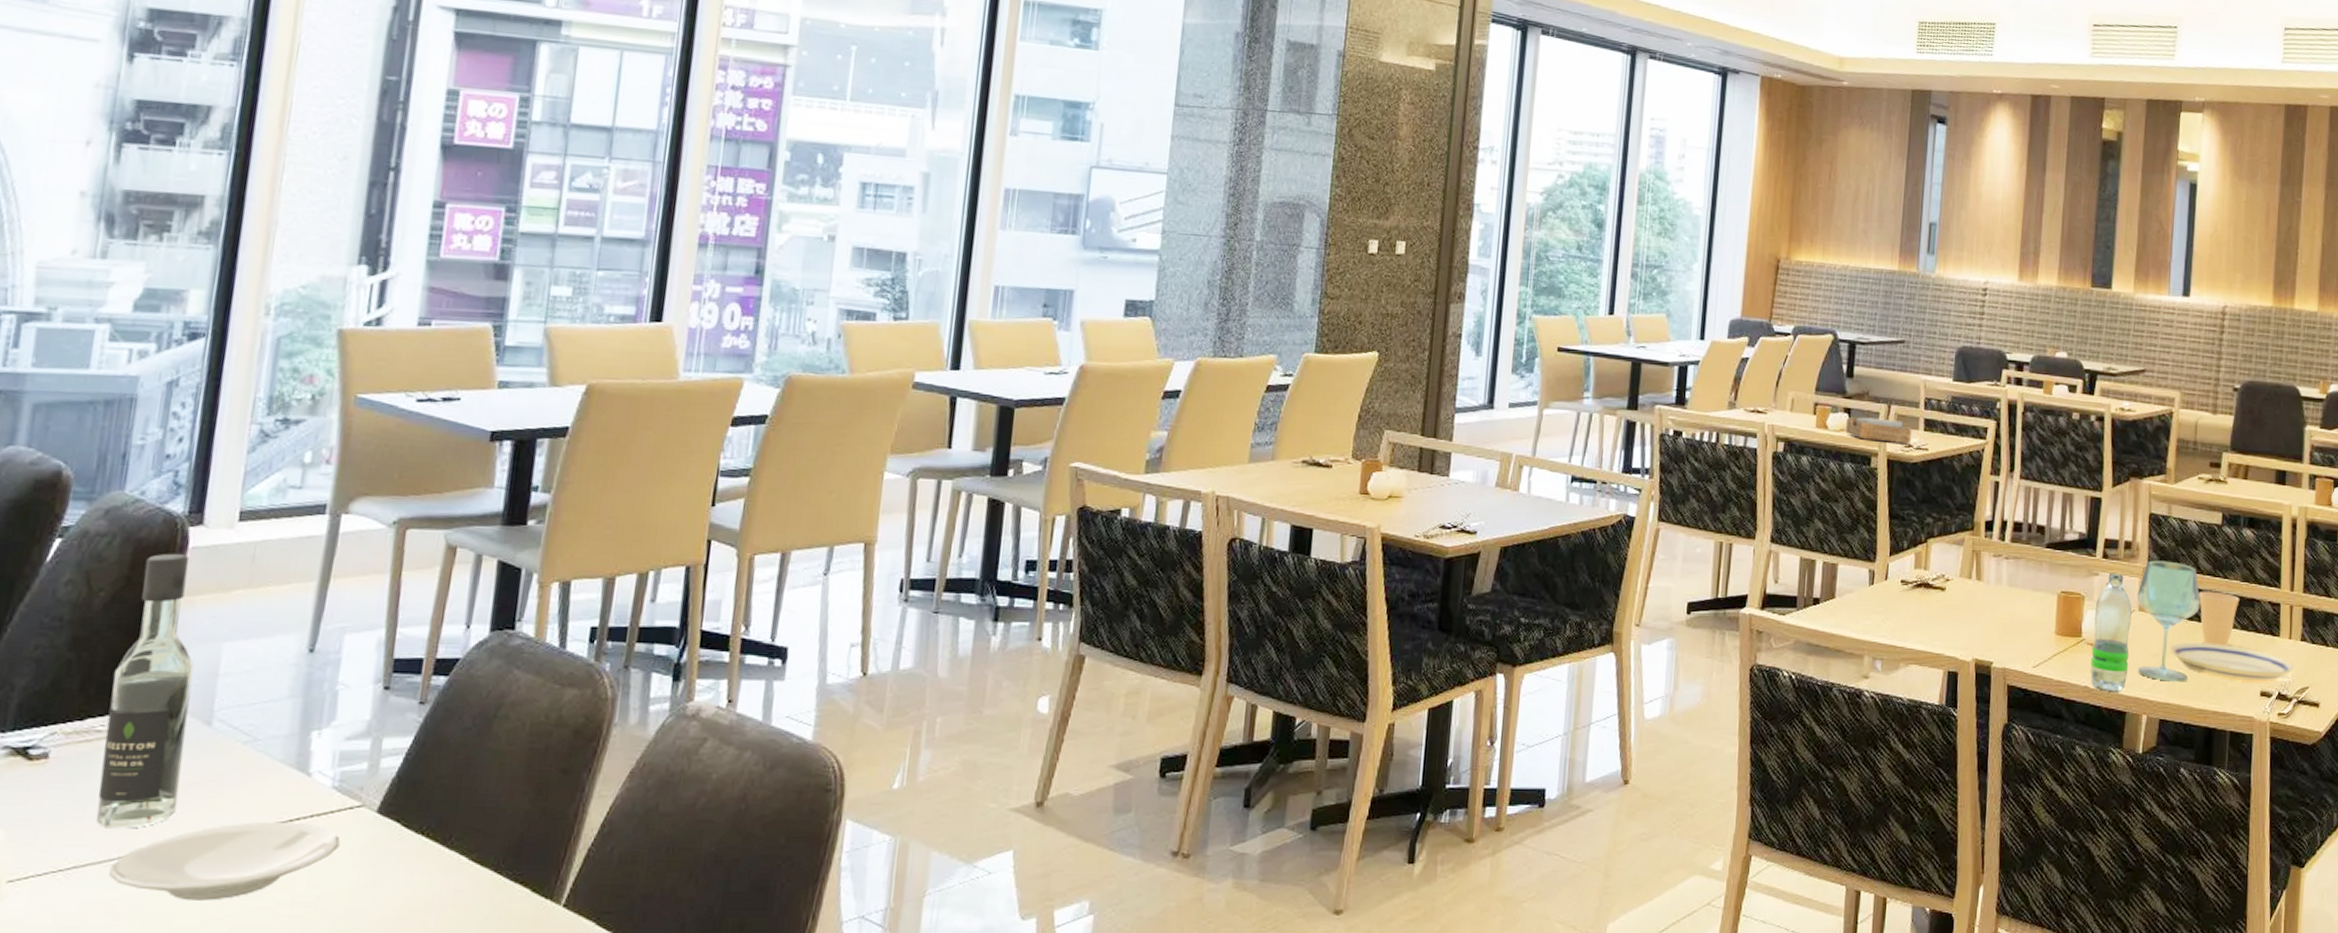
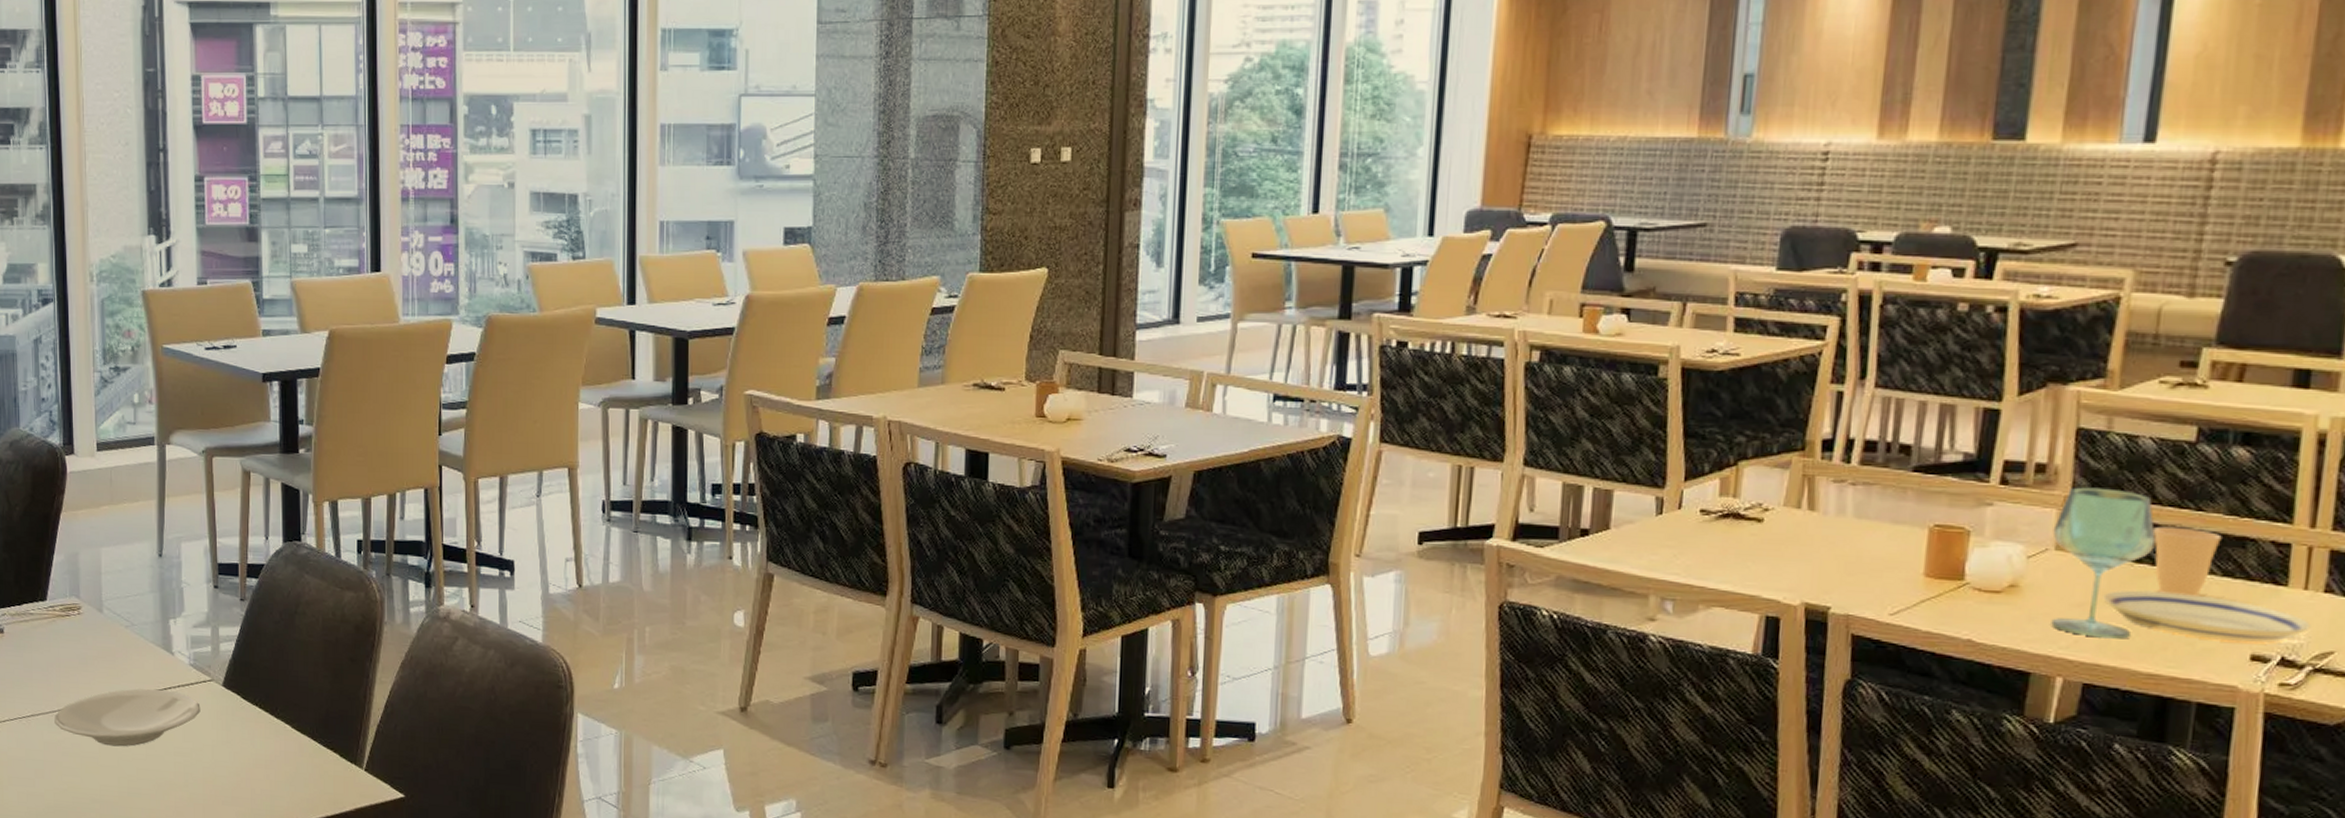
bottle: present [95,553,194,829] -> none [34,477,89,689]
napkin holder: present [1845,417,1912,445] -> none [1622,318,1717,350]
bottle: present [2090,572,2132,692] -> none [1976,502,2045,648]

